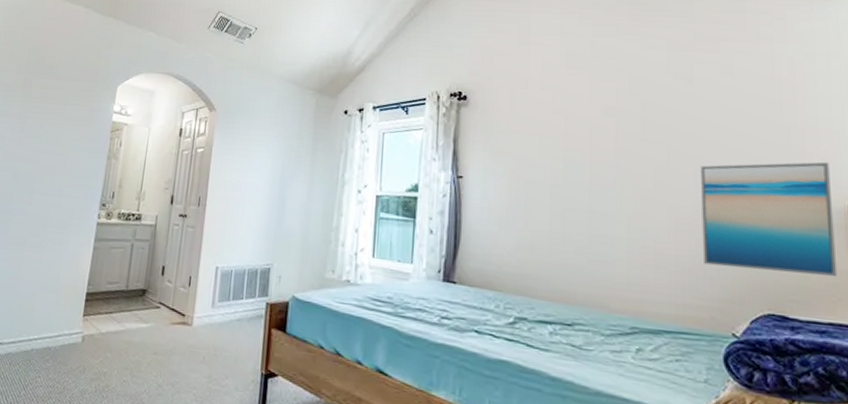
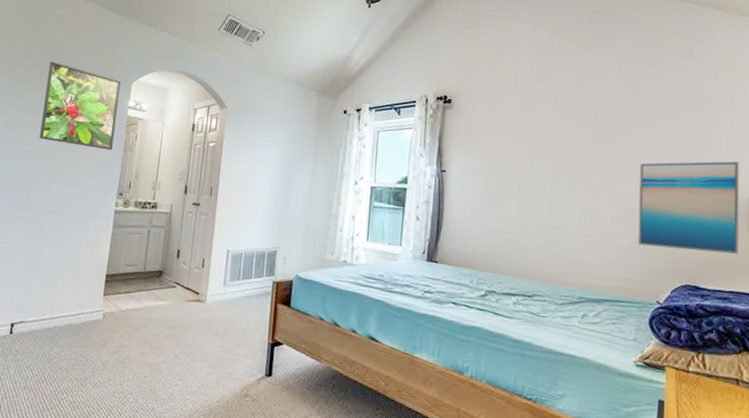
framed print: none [22,66,106,158] -> present [39,61,121,151]

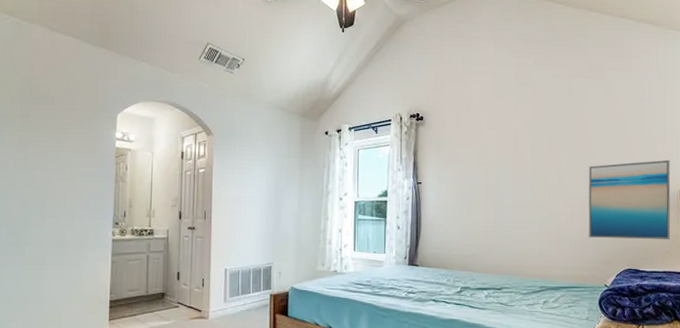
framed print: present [39,61,121,151] -> none [28,96,105,182]

